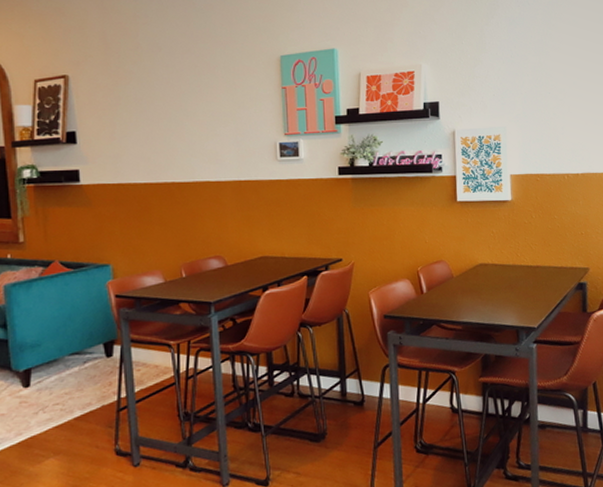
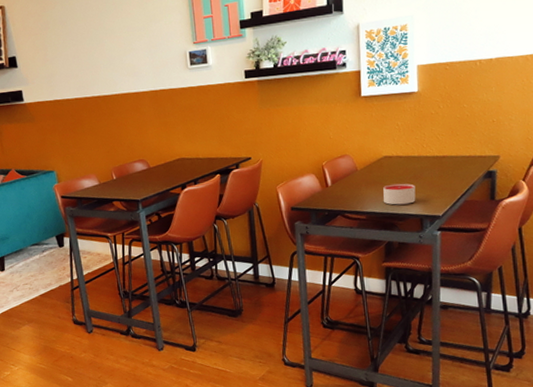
candle: none [479,292,512,315] -> present [383,183,416,205]

